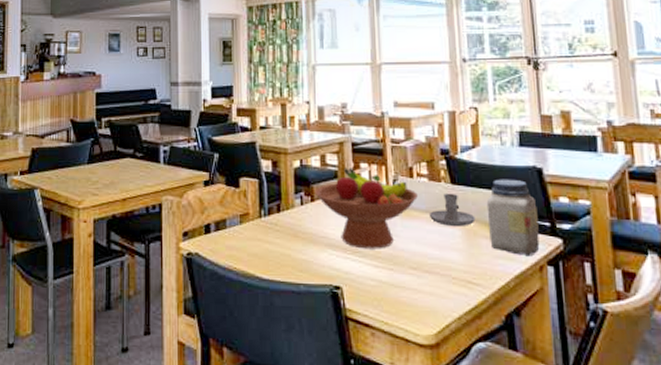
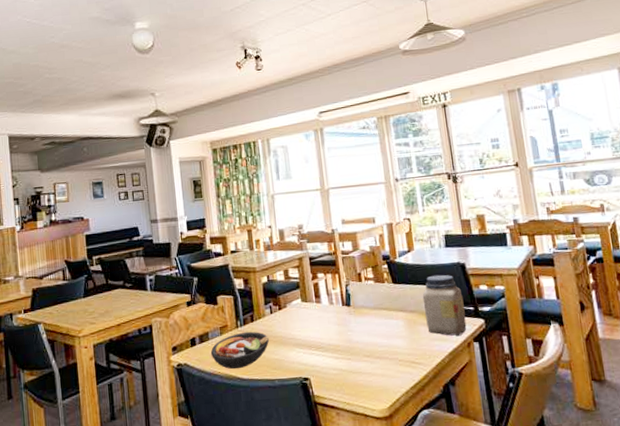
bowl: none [226,223,298,267] -> present [210,331,270,370]
fruit bowl: present [314,168,418,249] -> none [281,278,367,345]
candle holder: present [428,193,476,227] -> none [376,291,414,319]

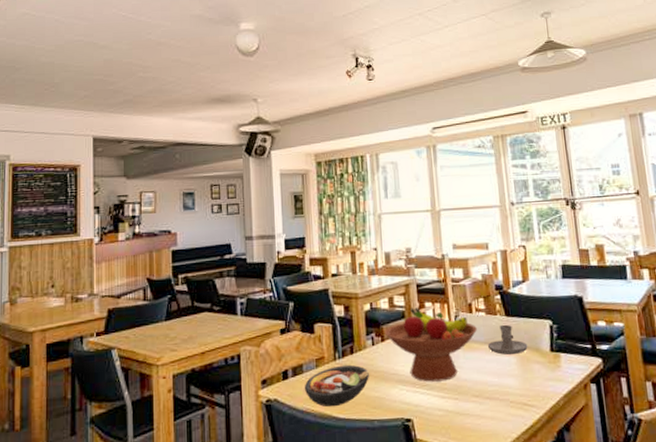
fruit bowl: none [281,278,367,345] -> present [384,307,477,382]
candle holder: none [376,291,414,319] -> present [487,324,528,355]
jar: present [422,274,467,336] -> none [536,308,583,377]

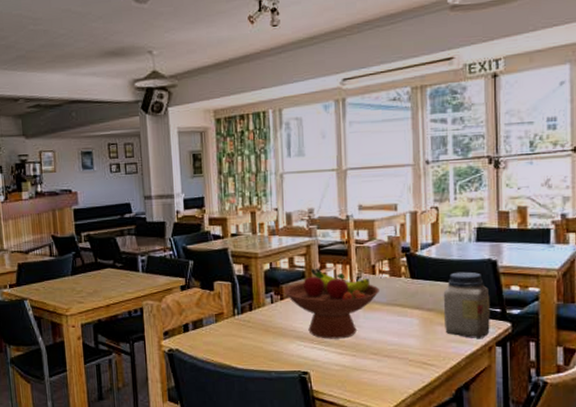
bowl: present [304,364,370,407] -> none [204,320,269,358]
candle holder: present [487,324,528,355] -> none [389,286,432,317]
jar: none [536,308,583,377] -> present [443,271,490,339]

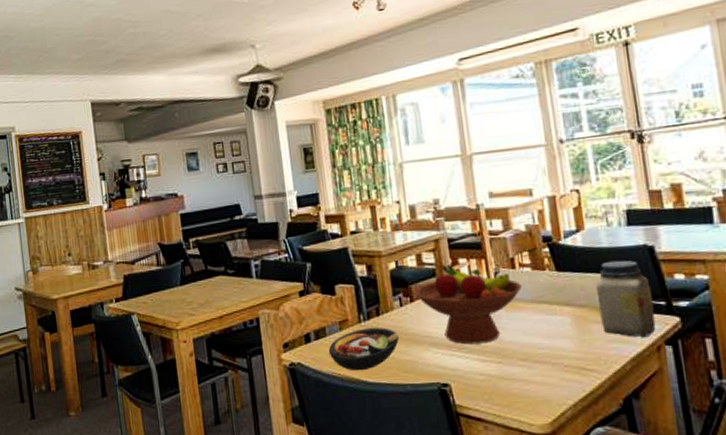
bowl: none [204,320,269,358] -> present [328,327,400,371]

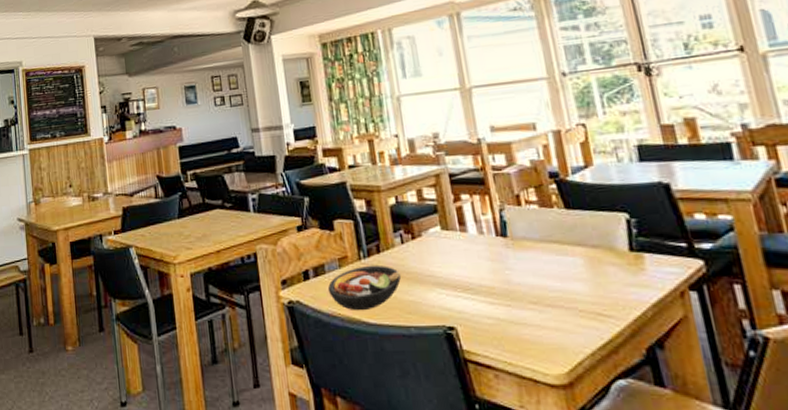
fruit bowl: present [413,264,522,345] -> none [414,200,529,286]
jar: present [595,260,656,338] -> none [608,198,678,282]

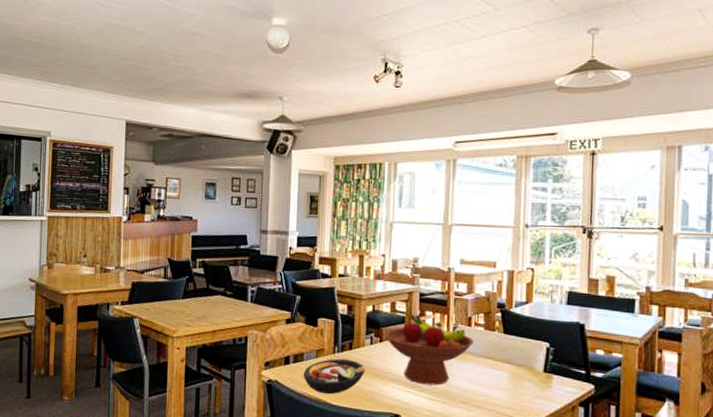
fruit bowl: none [414,200,529,286] -> present [383,314,474,386]

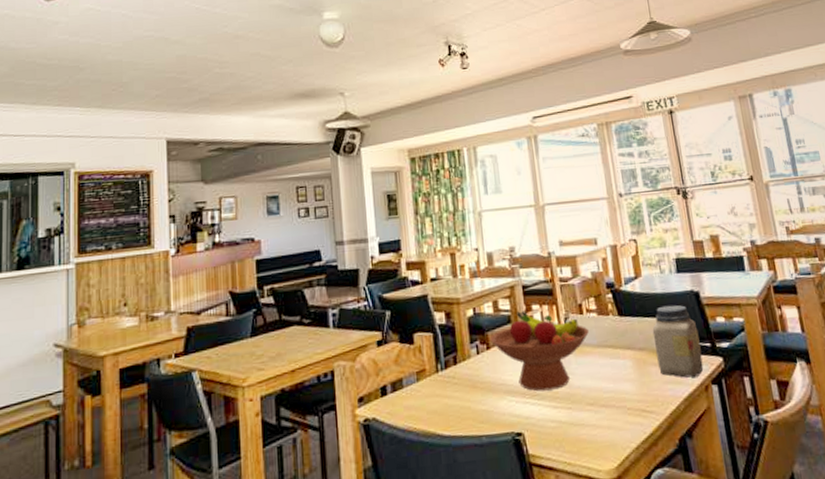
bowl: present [303,358,366,395] -> none [404,376,476,424]
jar: none [532,331,576,398] -> present [652,305,704,378]

